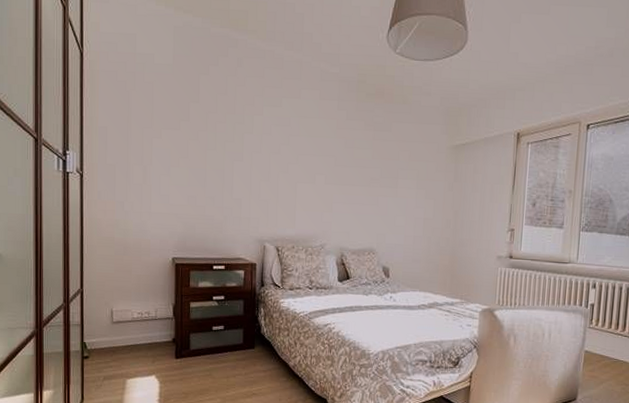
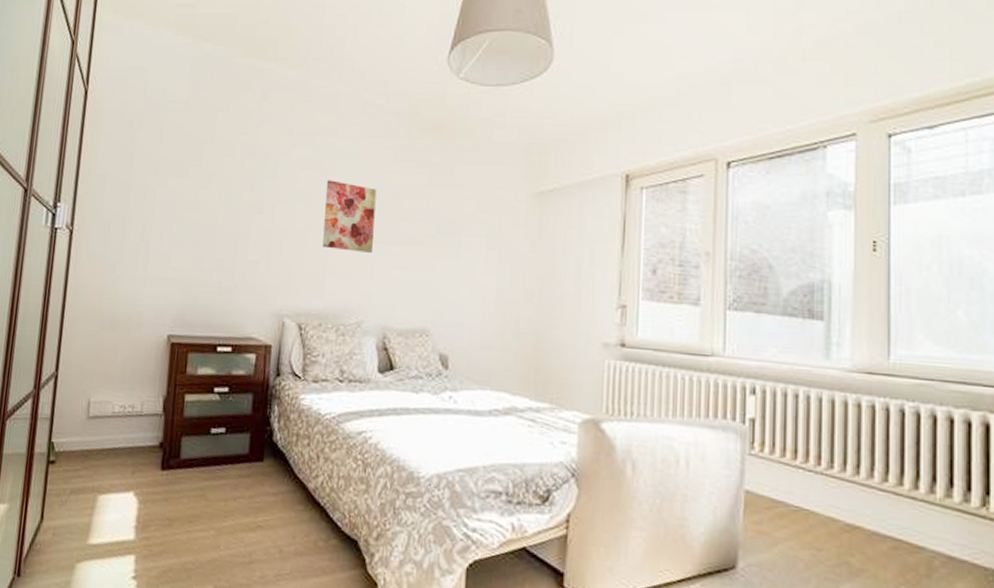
wall art: none [292,134,333,192] -> present [322,180,377,253]

